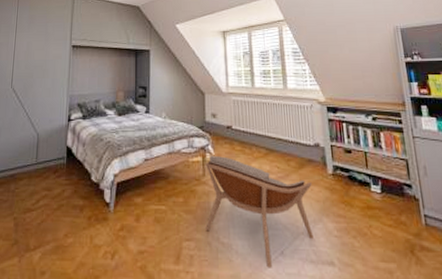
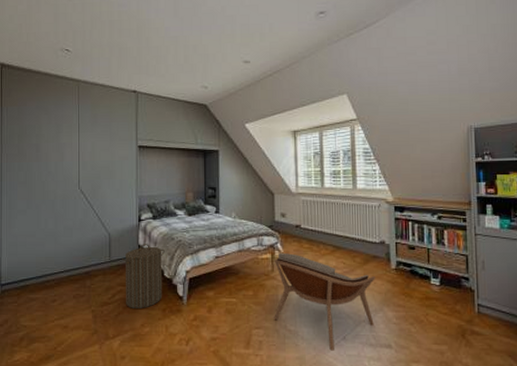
laundry hamper: none [49,145,93,216] -> present [122,244,165,308]

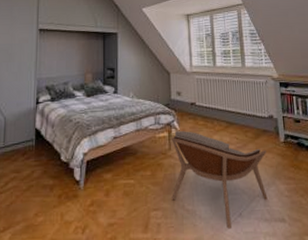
laundry hamper: present [122,244,165,308] -> none [17,127,62,197]

